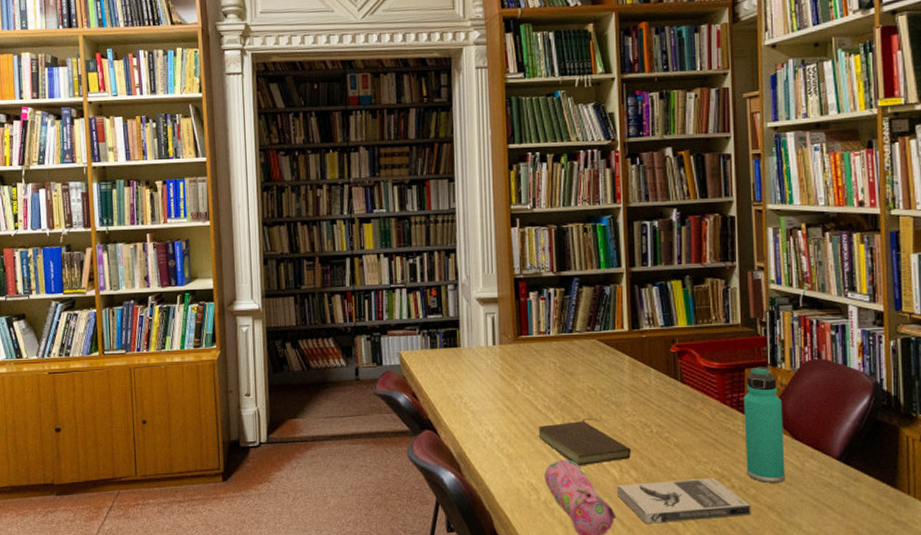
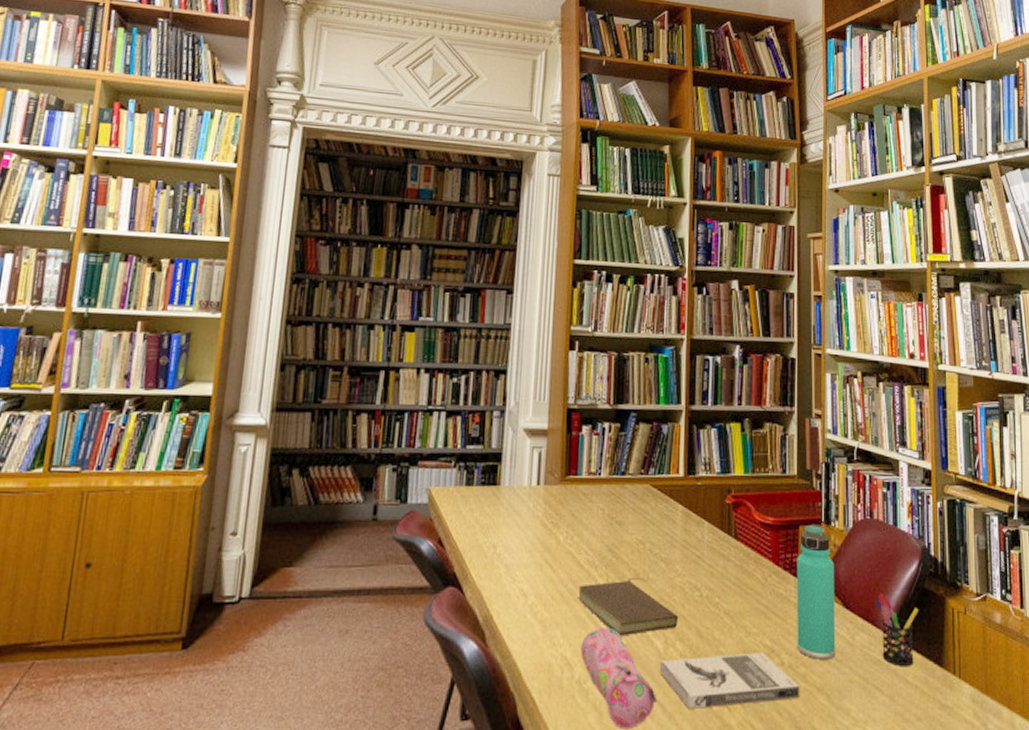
pen holder: none [825,425,871,487] -> present [876,593,919,666]

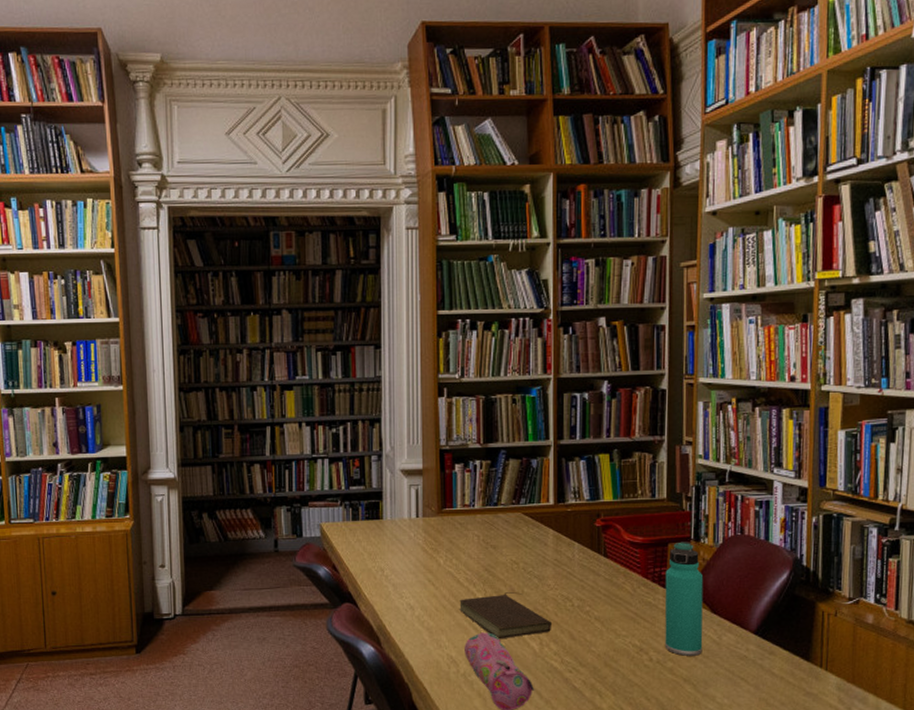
book: present [659,653,800,709] -> none [535,651,668,696]
pen holder: present [876,593,919,666] -> none [744,599,788,661]

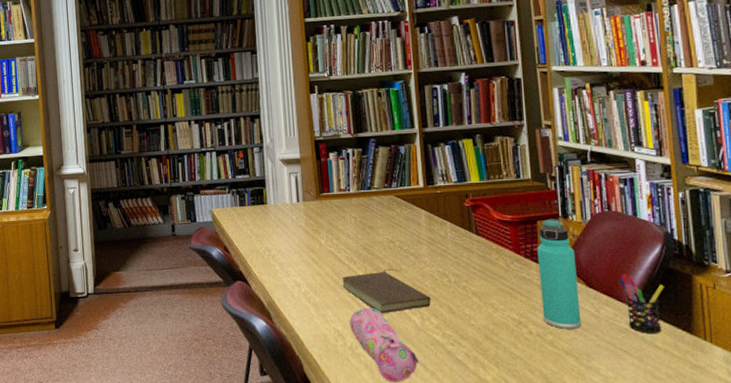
pen holder: none [744,599,788,661] -> present [619,273,664,333]

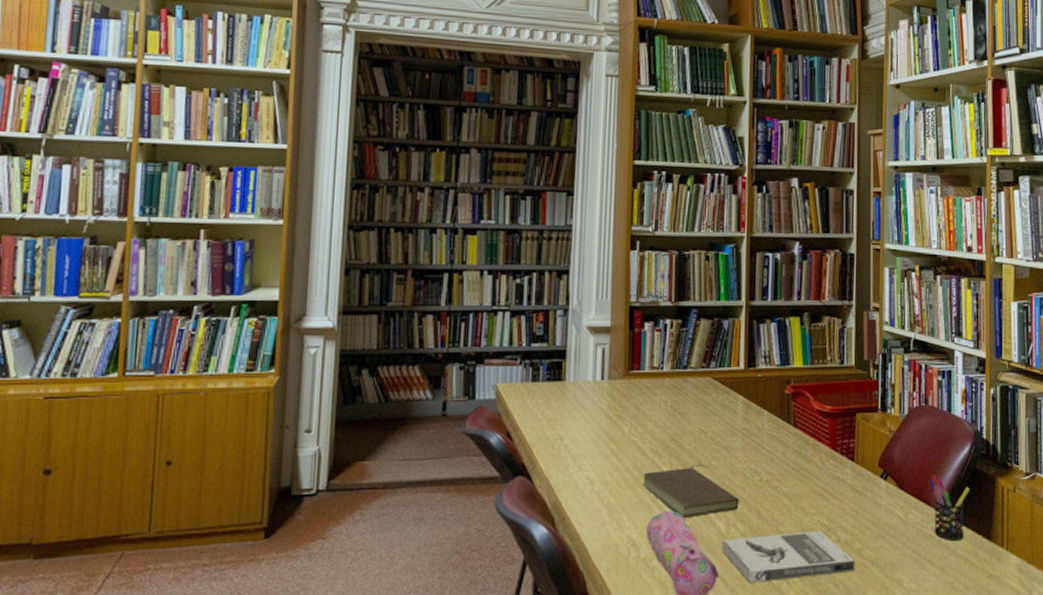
book: none [418,325,550,368] -> present [721,531,855,583]
thermos bottle: present [537,218,582,329] -> none [852,411,890,536]

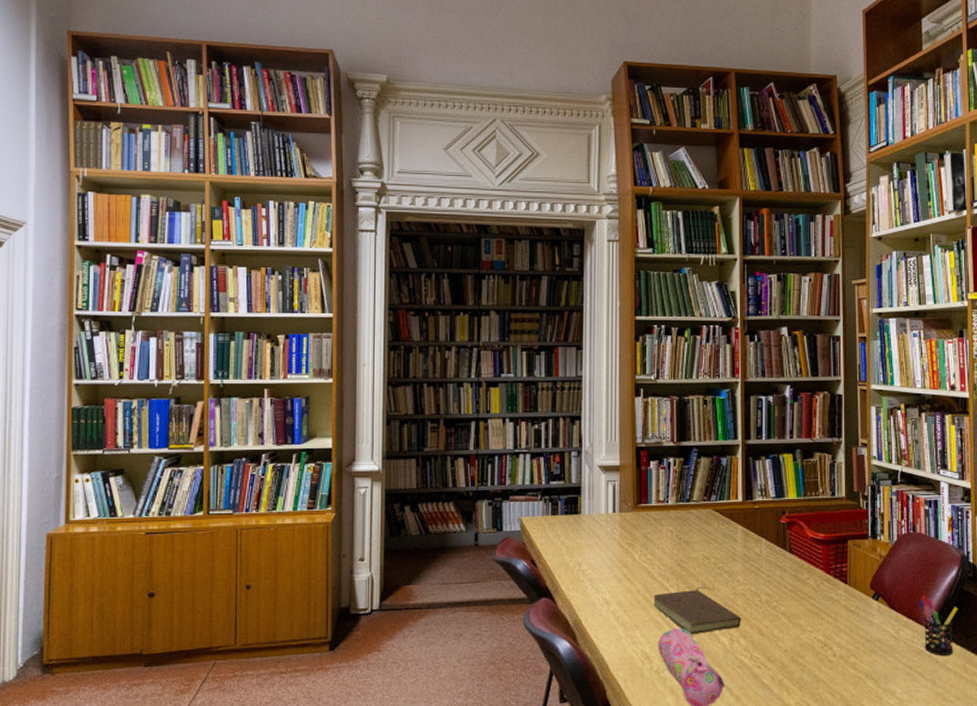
book: present [721,531,855,583] -> none [726,646,851,692]

